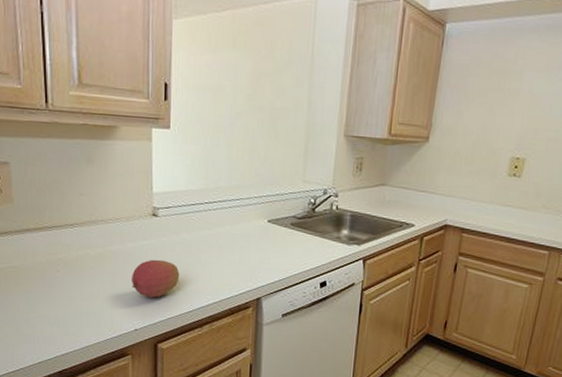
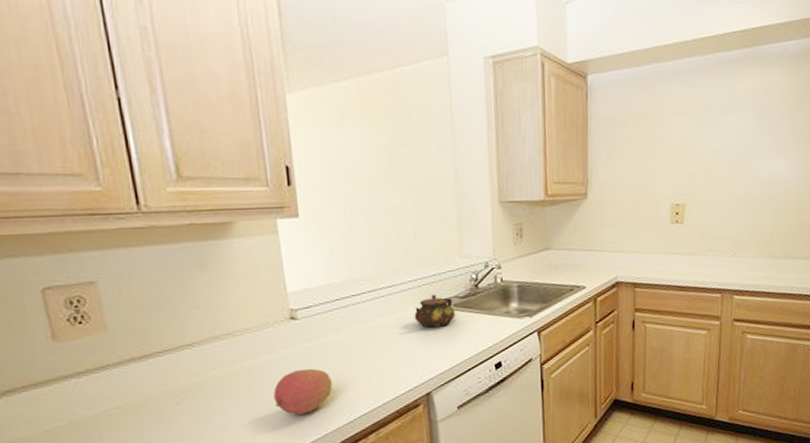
teapot: none [255,211,291,242] -> present [414,293,455,328]

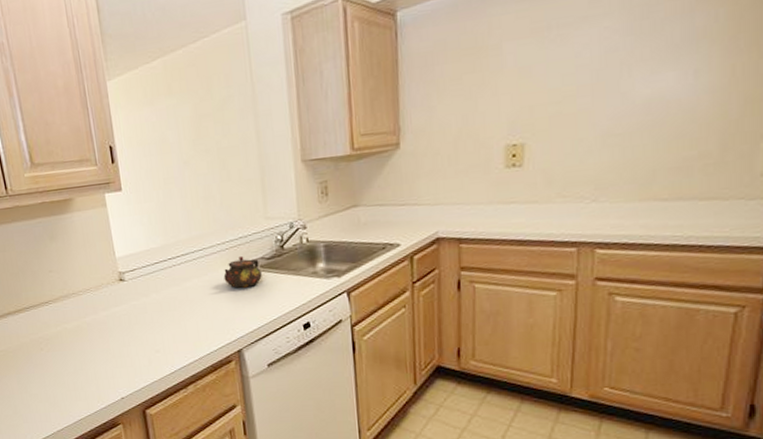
fruit: present [273,368,333,415] -> none [109,324,156,364]

